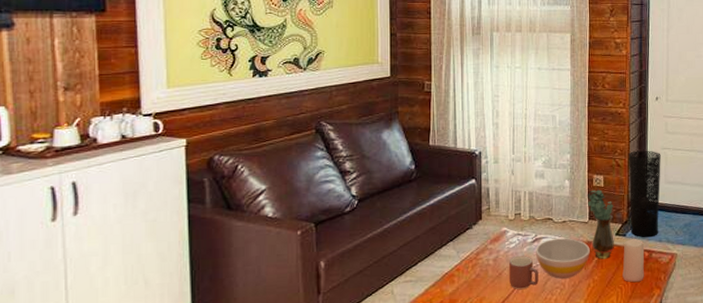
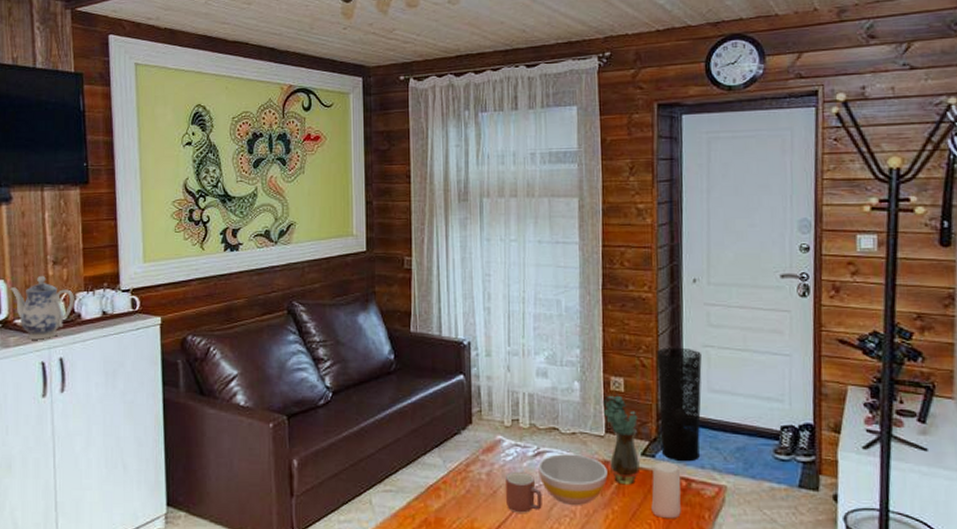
teapot: none [12,101,89,166] -> present [10,275,74,340]

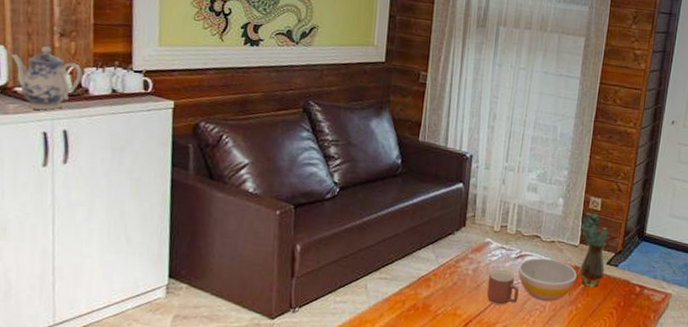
candle: present [651,462,681,519] -> none [608,271,637,318]
umbrella stand: present [657,347,702,462] -> none [624,176,669,273]

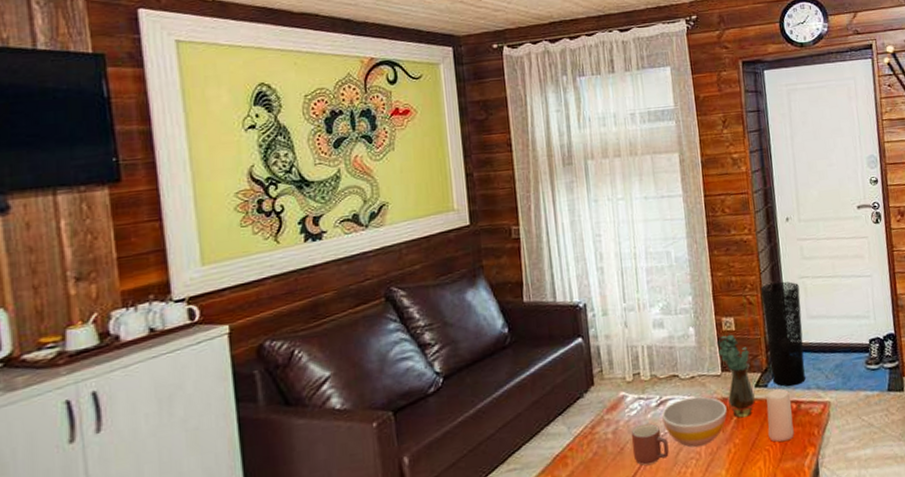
teapot: present [10,45,82,111] -> none [13,296,109,377]
candle: none [608,271,637,318] -> present [766,389,794,442]
umbrella stand: none [624,176,669,273] -> present [761,281,805,387]

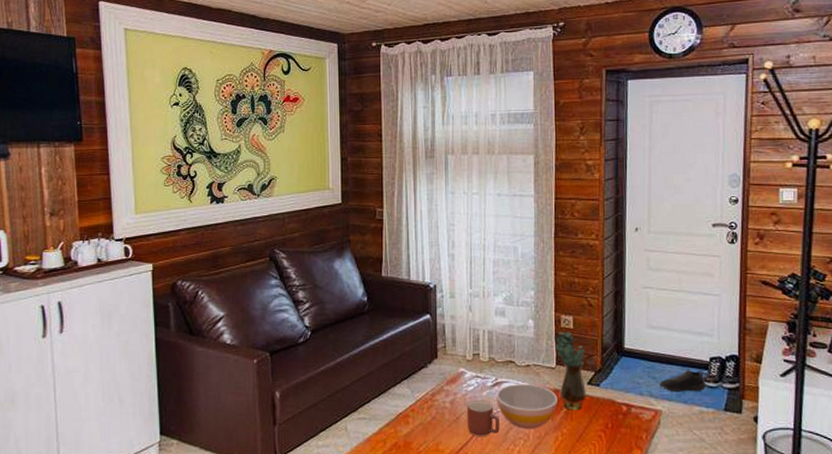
umbrella stand: present [761,281,805,387] -> none [603,289,642,390]
candle: present [766,389,794,442] -> none [596,390,622,440]
shoe: none [825,354,869,381] -> present [659,369,707,392]

